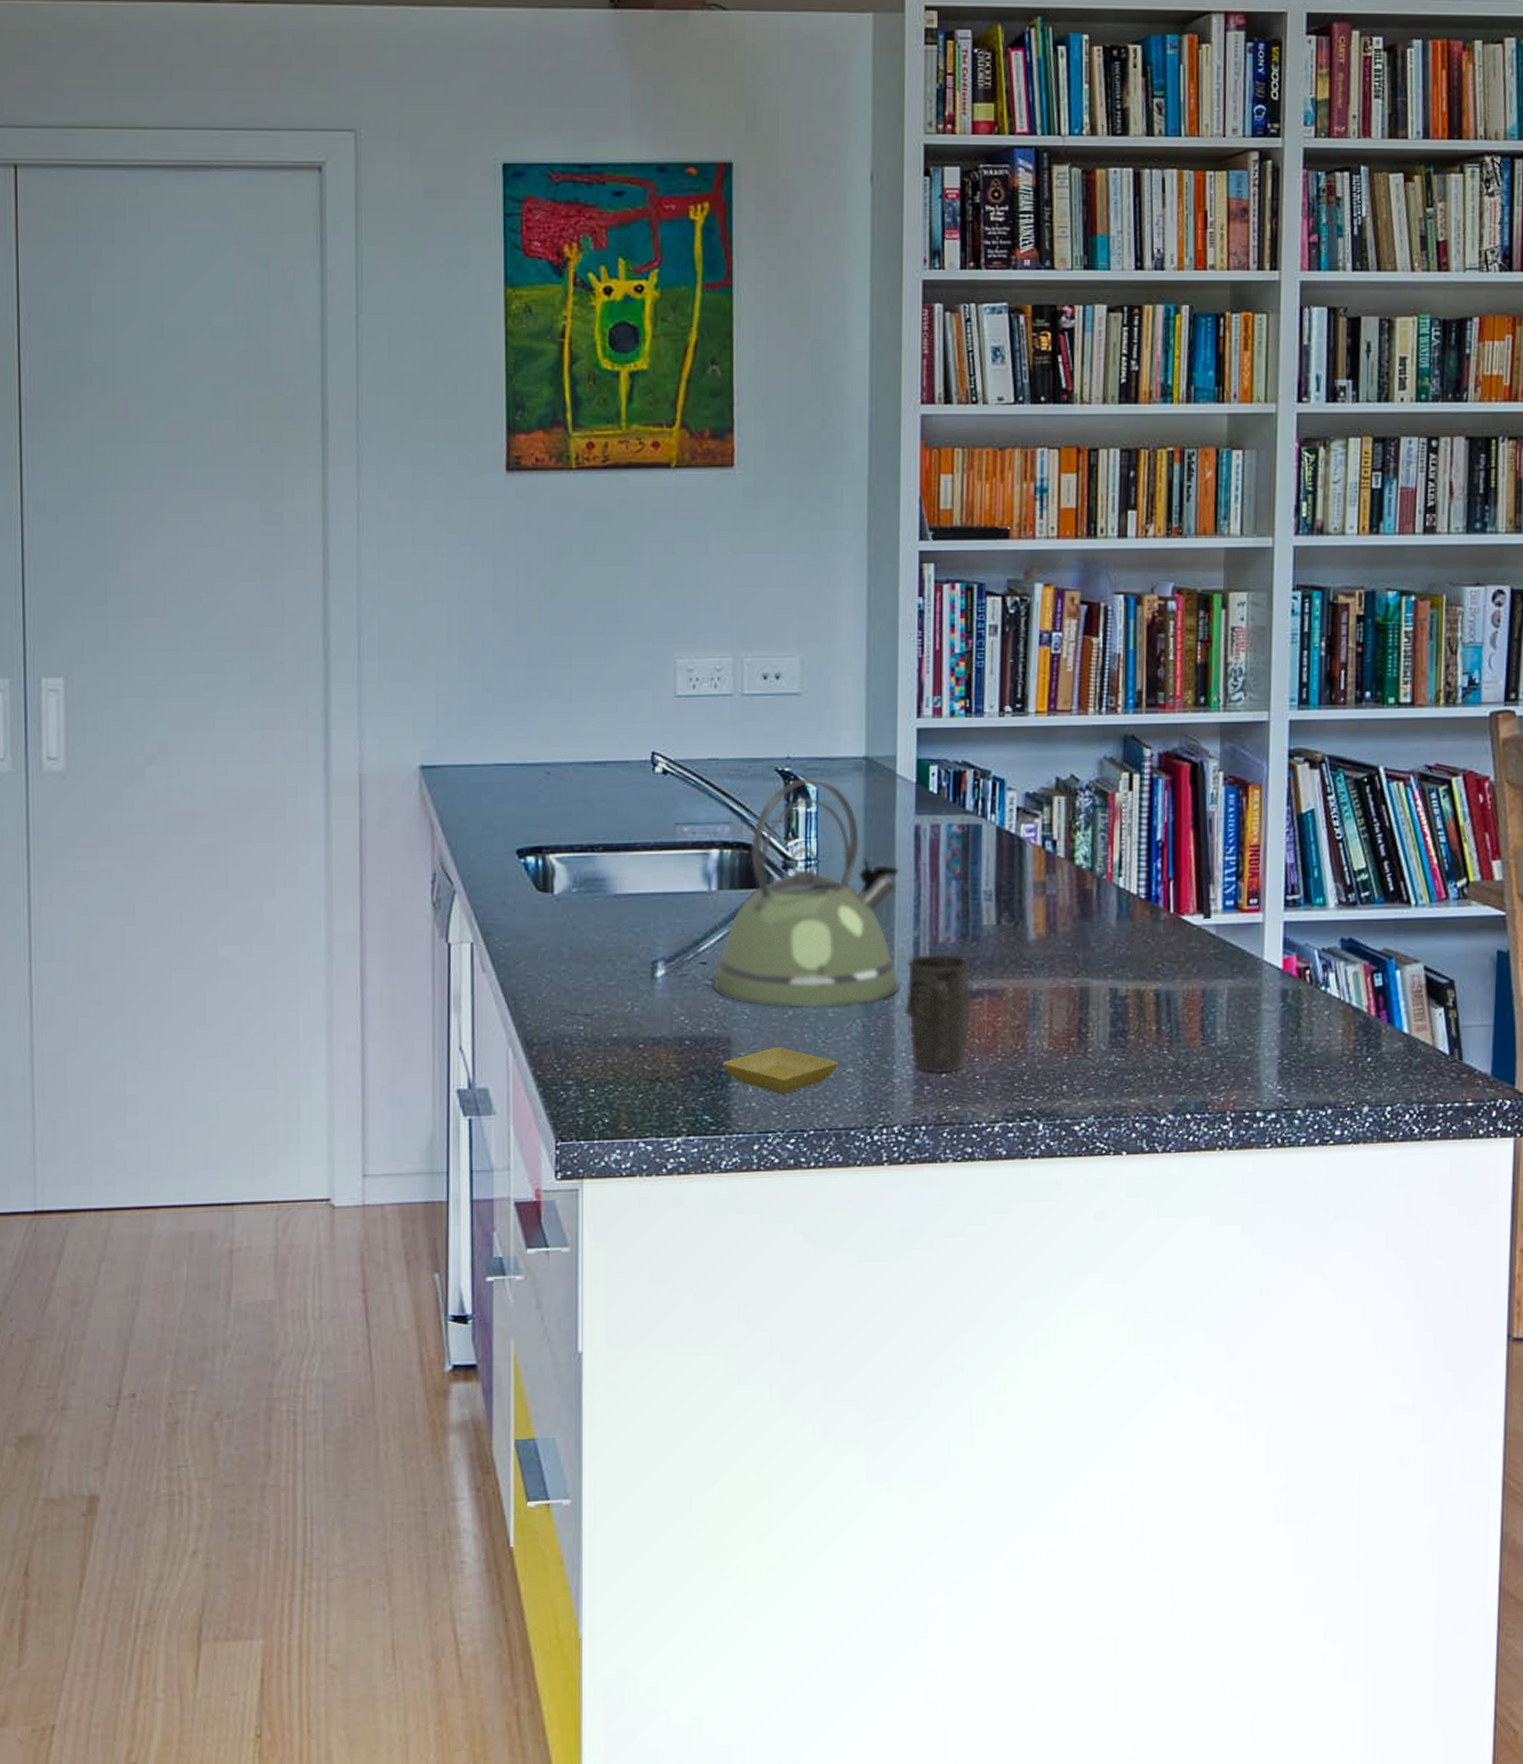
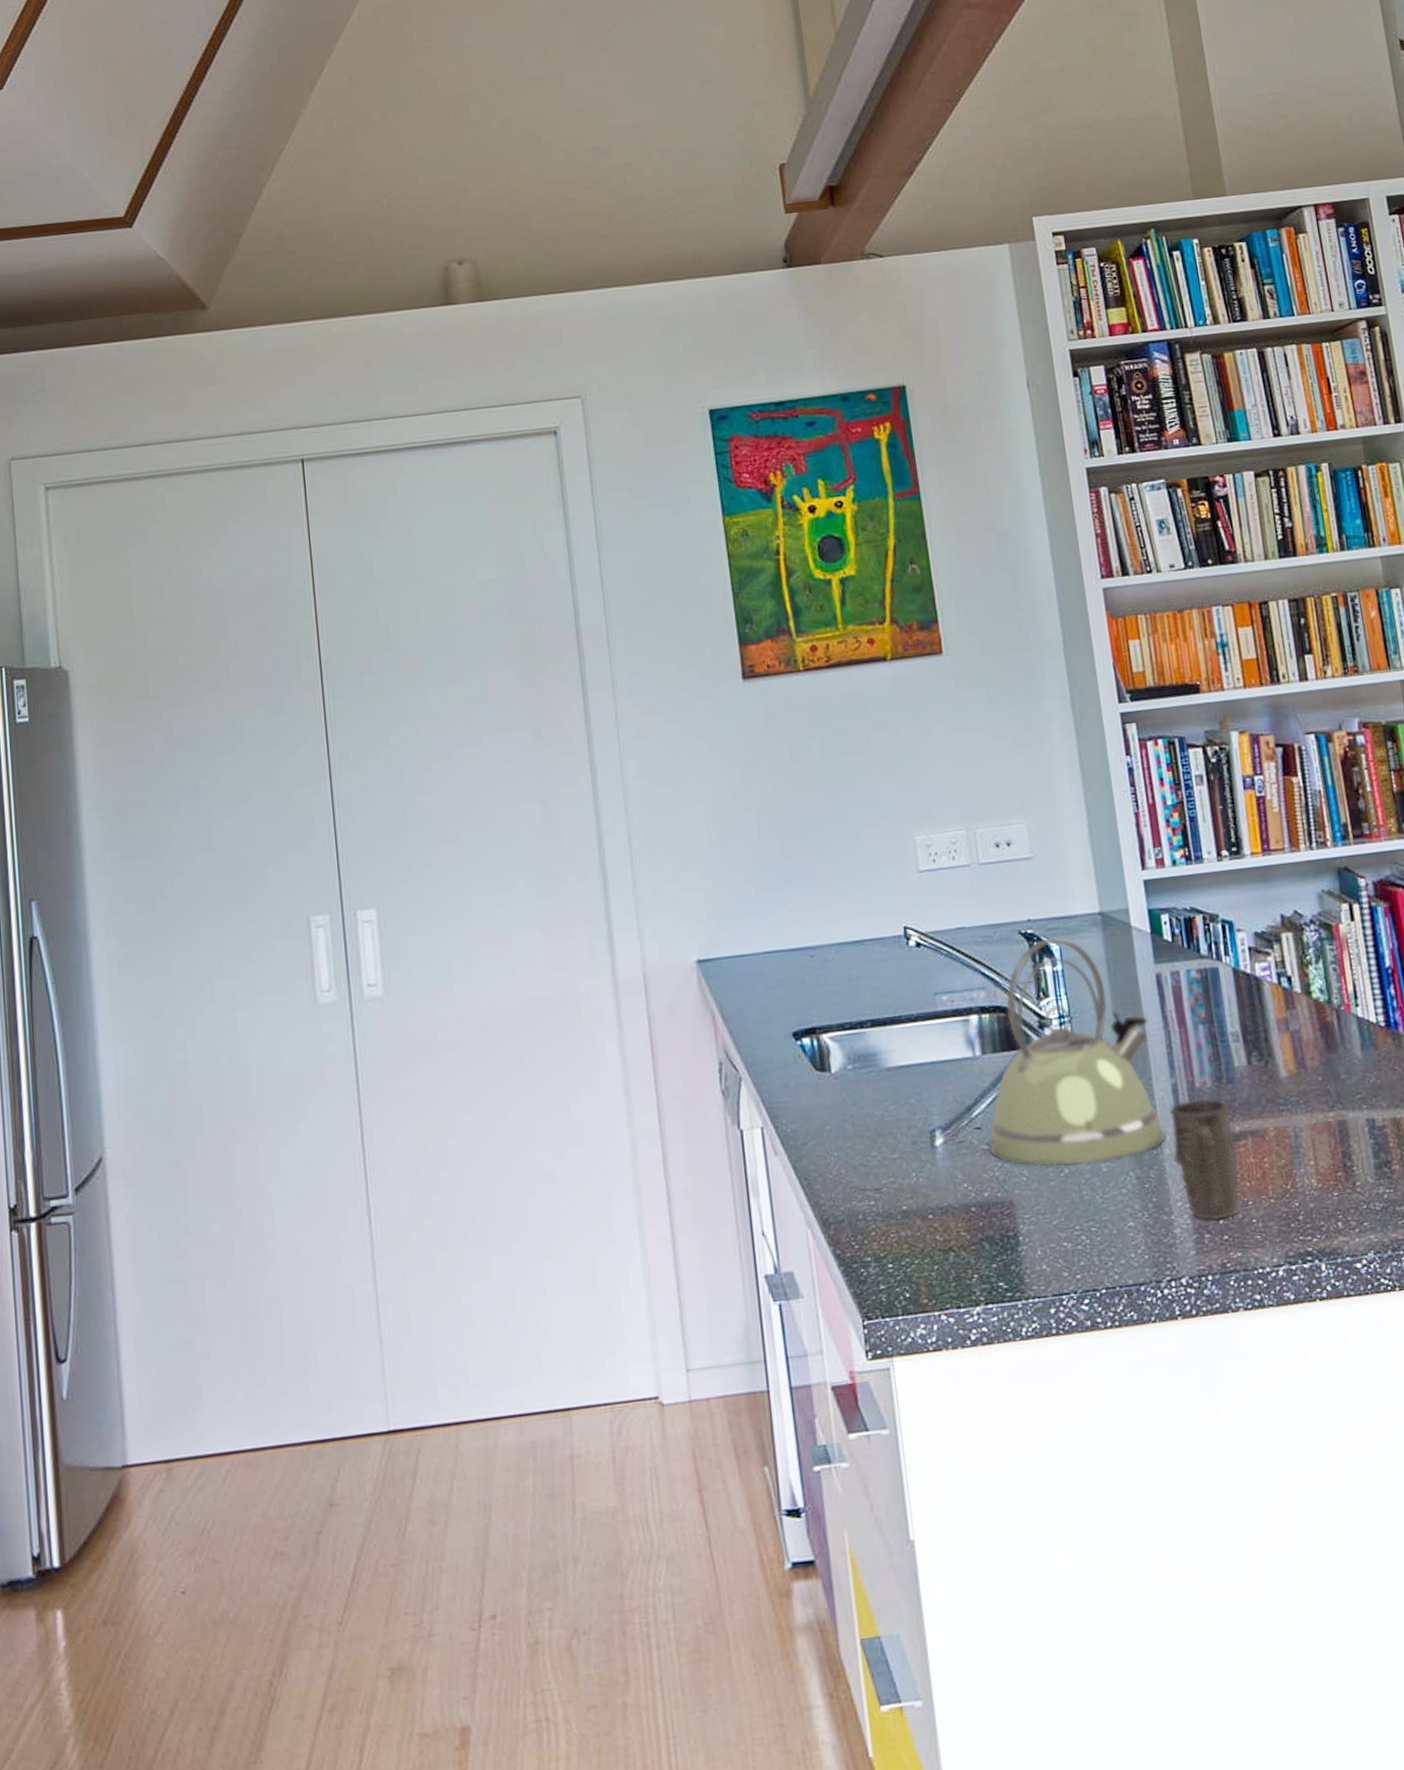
saucer: present [722,1046,839,1094] -> none [1009,1206,1120,1254]

